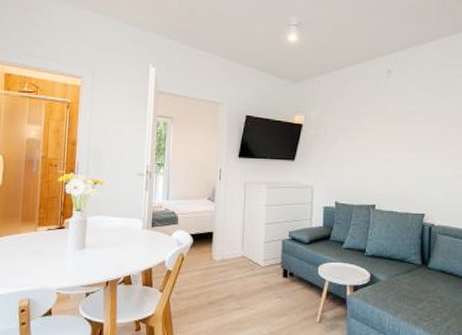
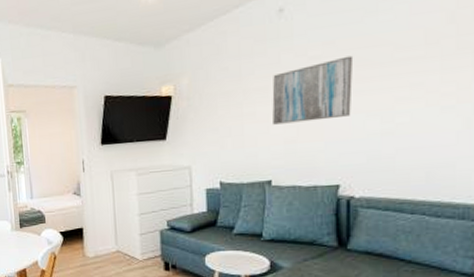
wall art: none [379,114,438,161] -> present [272,55,354,125]

